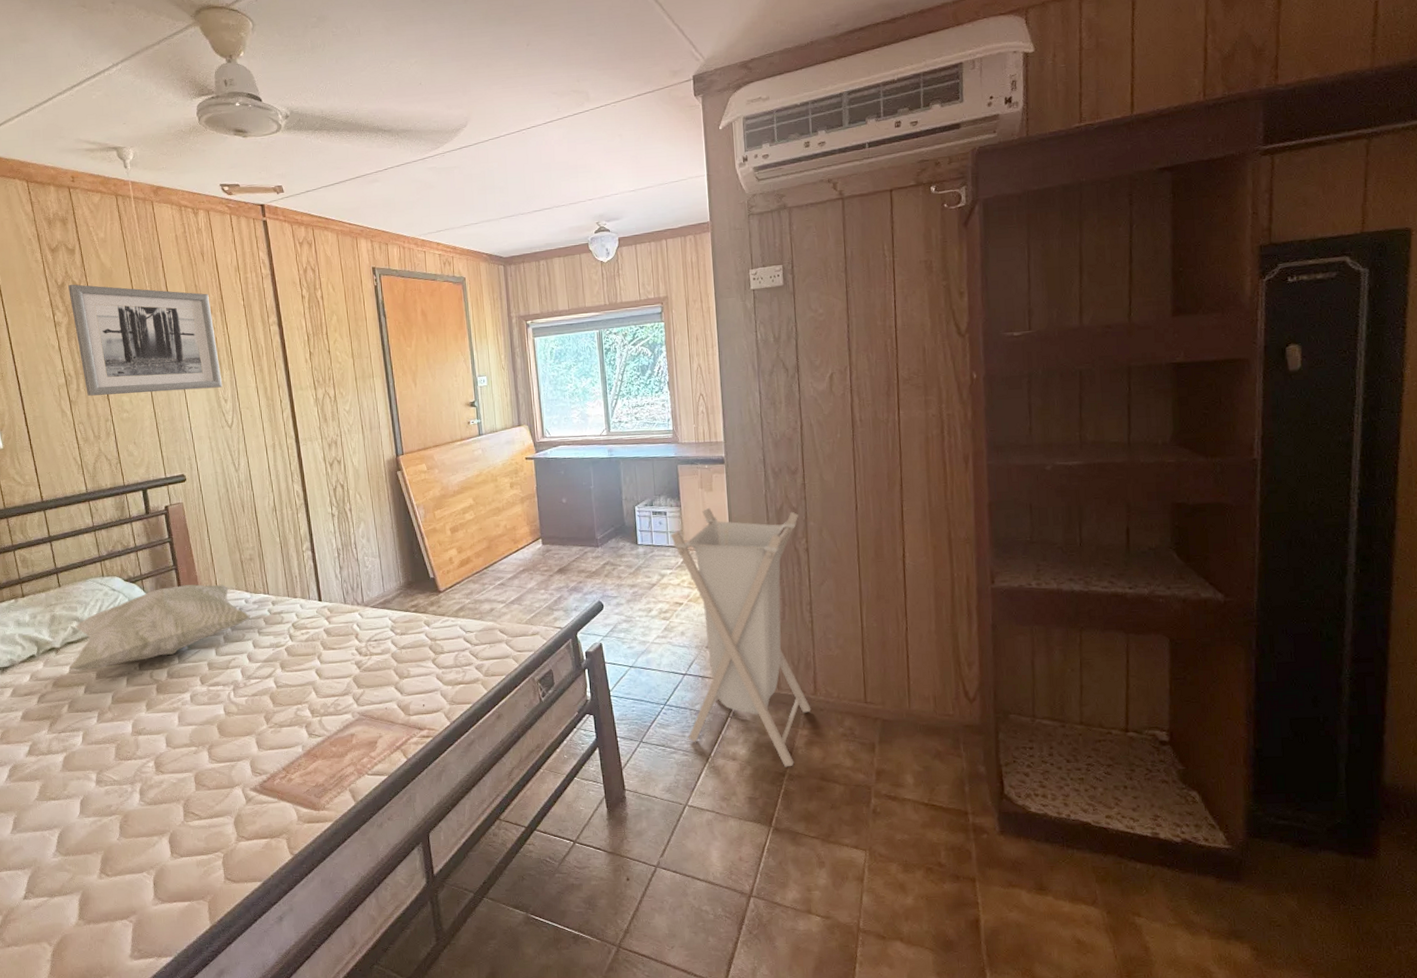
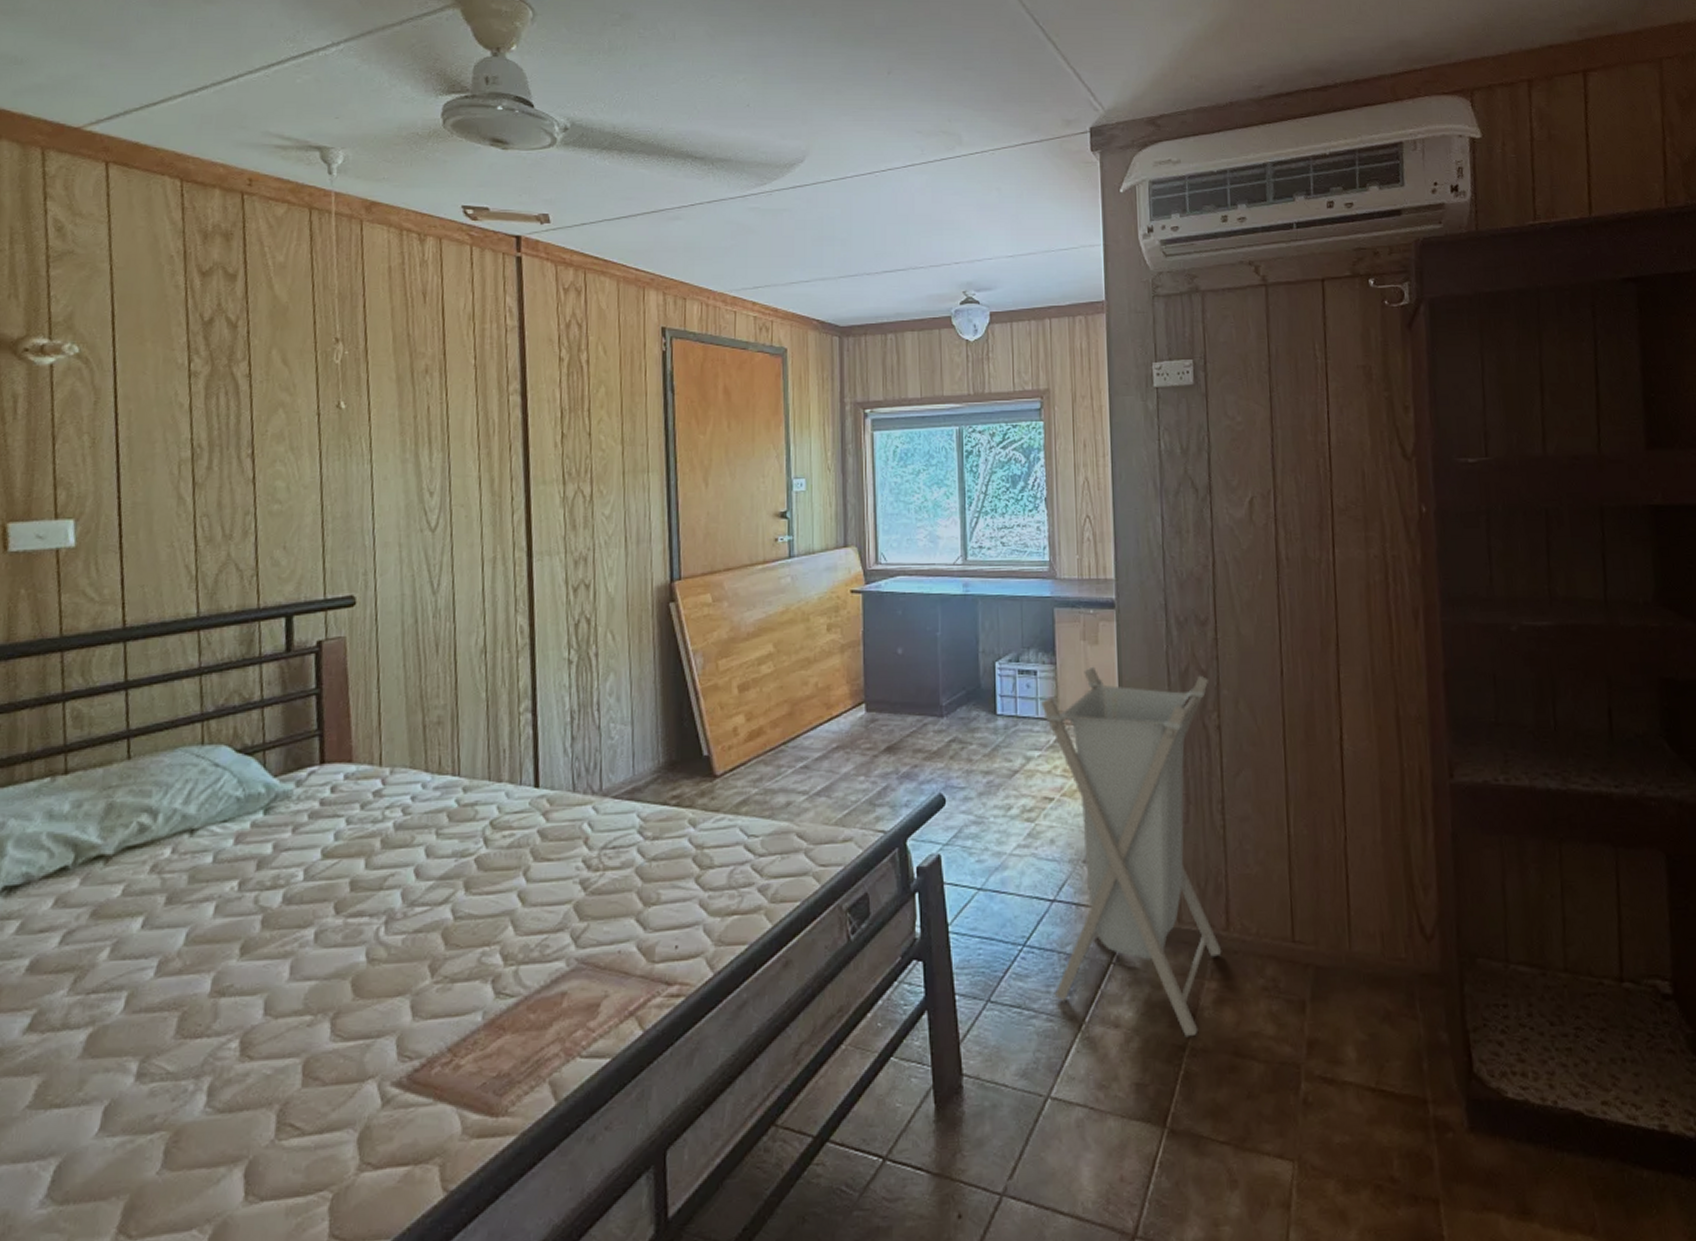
wall art: present [68,284,223,396] -> none [218,321,430,478]
decorative pillow: present [68,584,251,671] -> none [121,759,428,893]

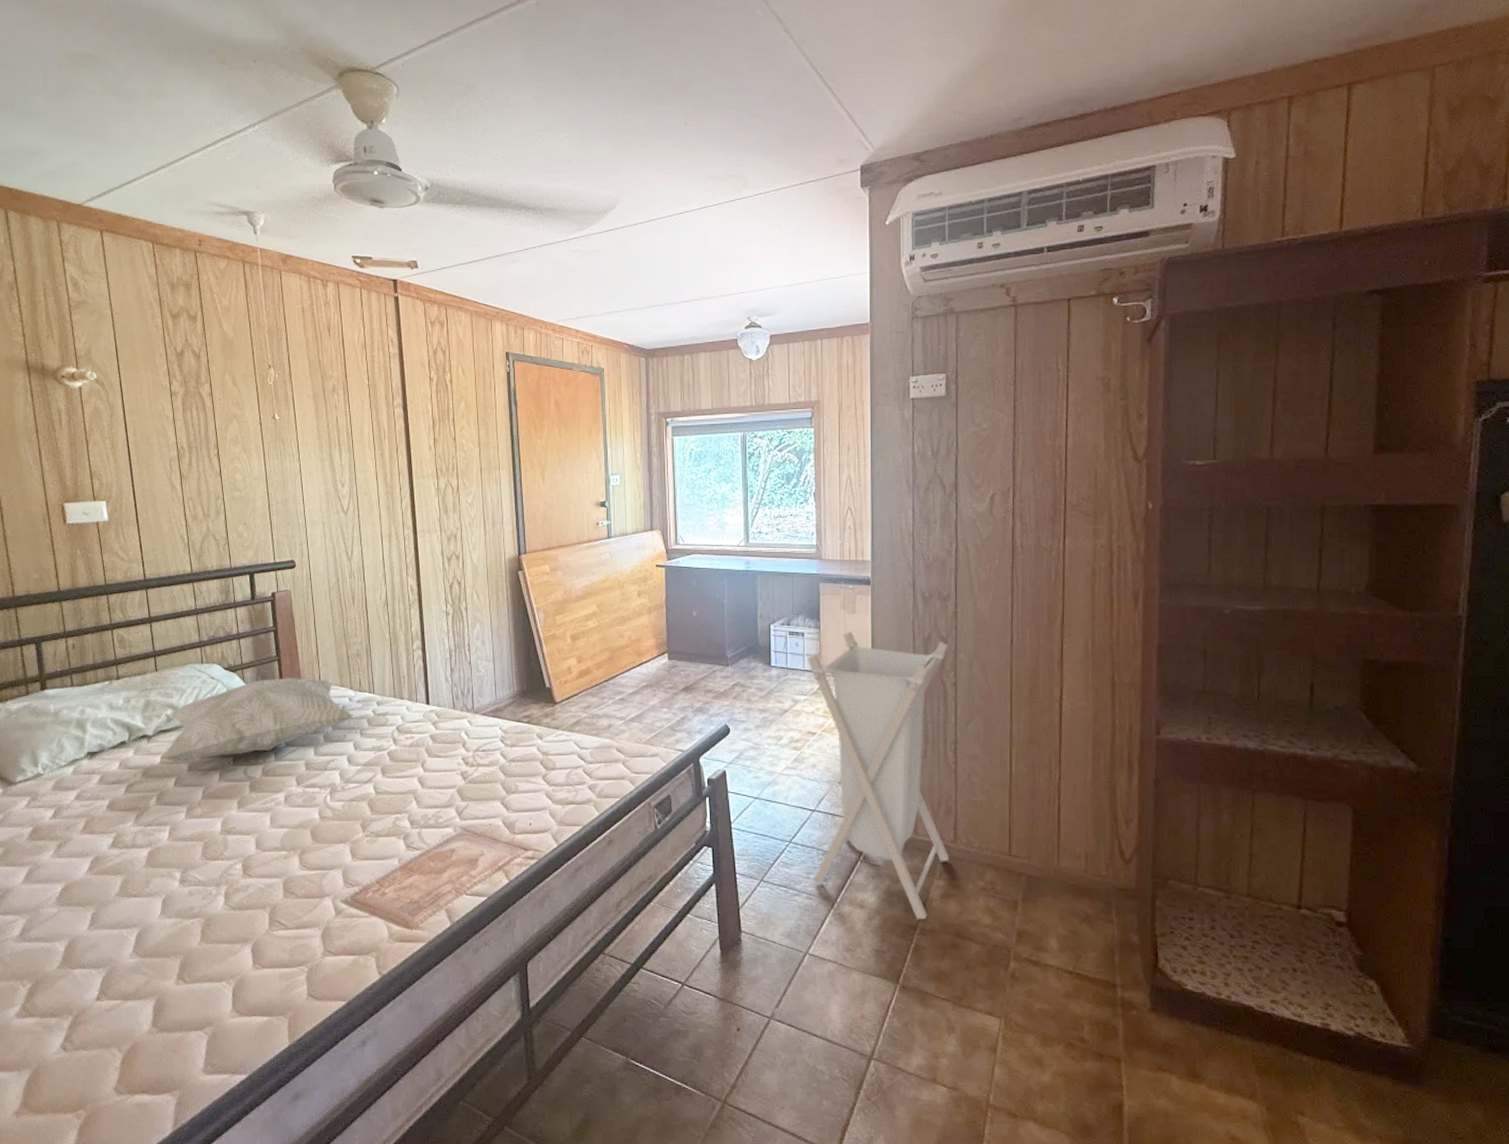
decorative pillow: none [121,759,428,893] -> present [159,678,354,762]

